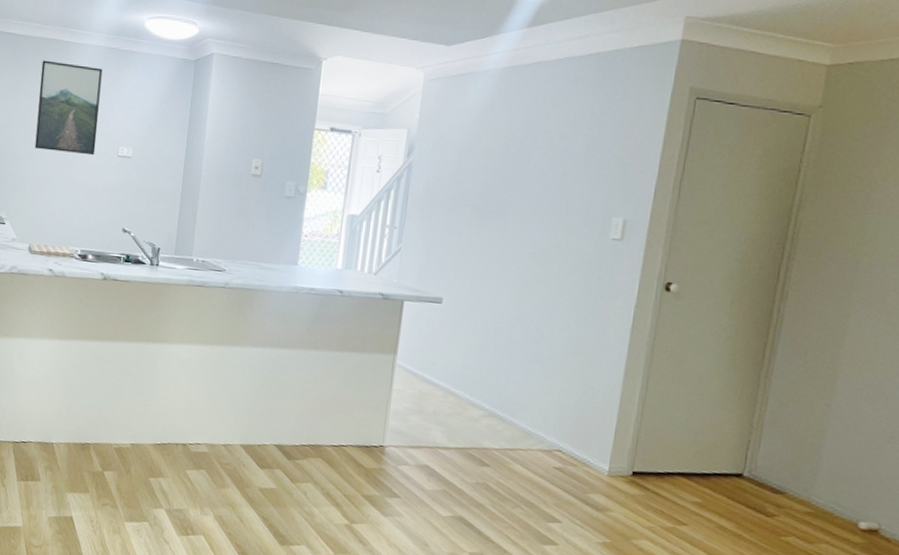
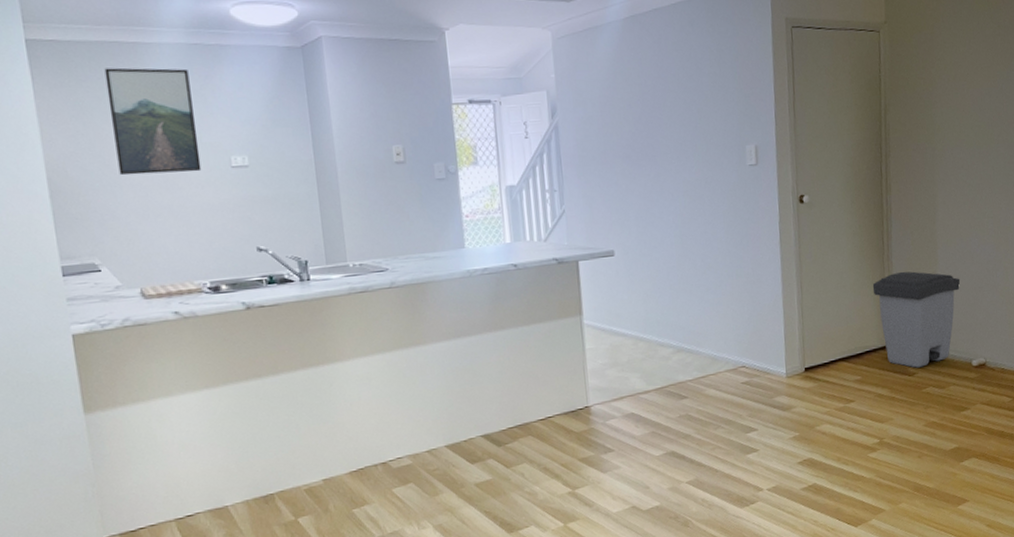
trash can: none [738,393,863,511] -> present [872,271,961,368]

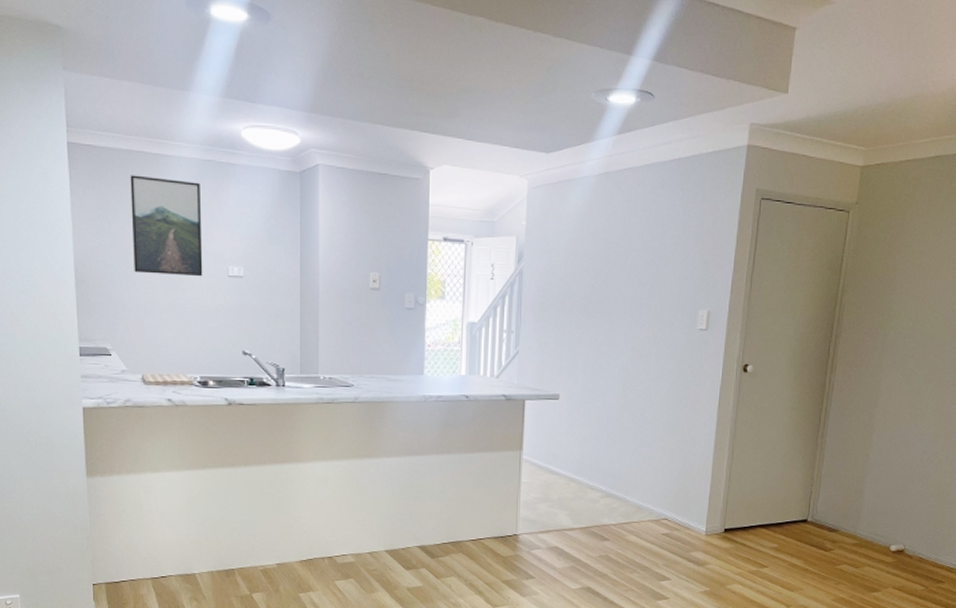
trash can: present [872,271,961,368] -> none [802,450,892,545]

